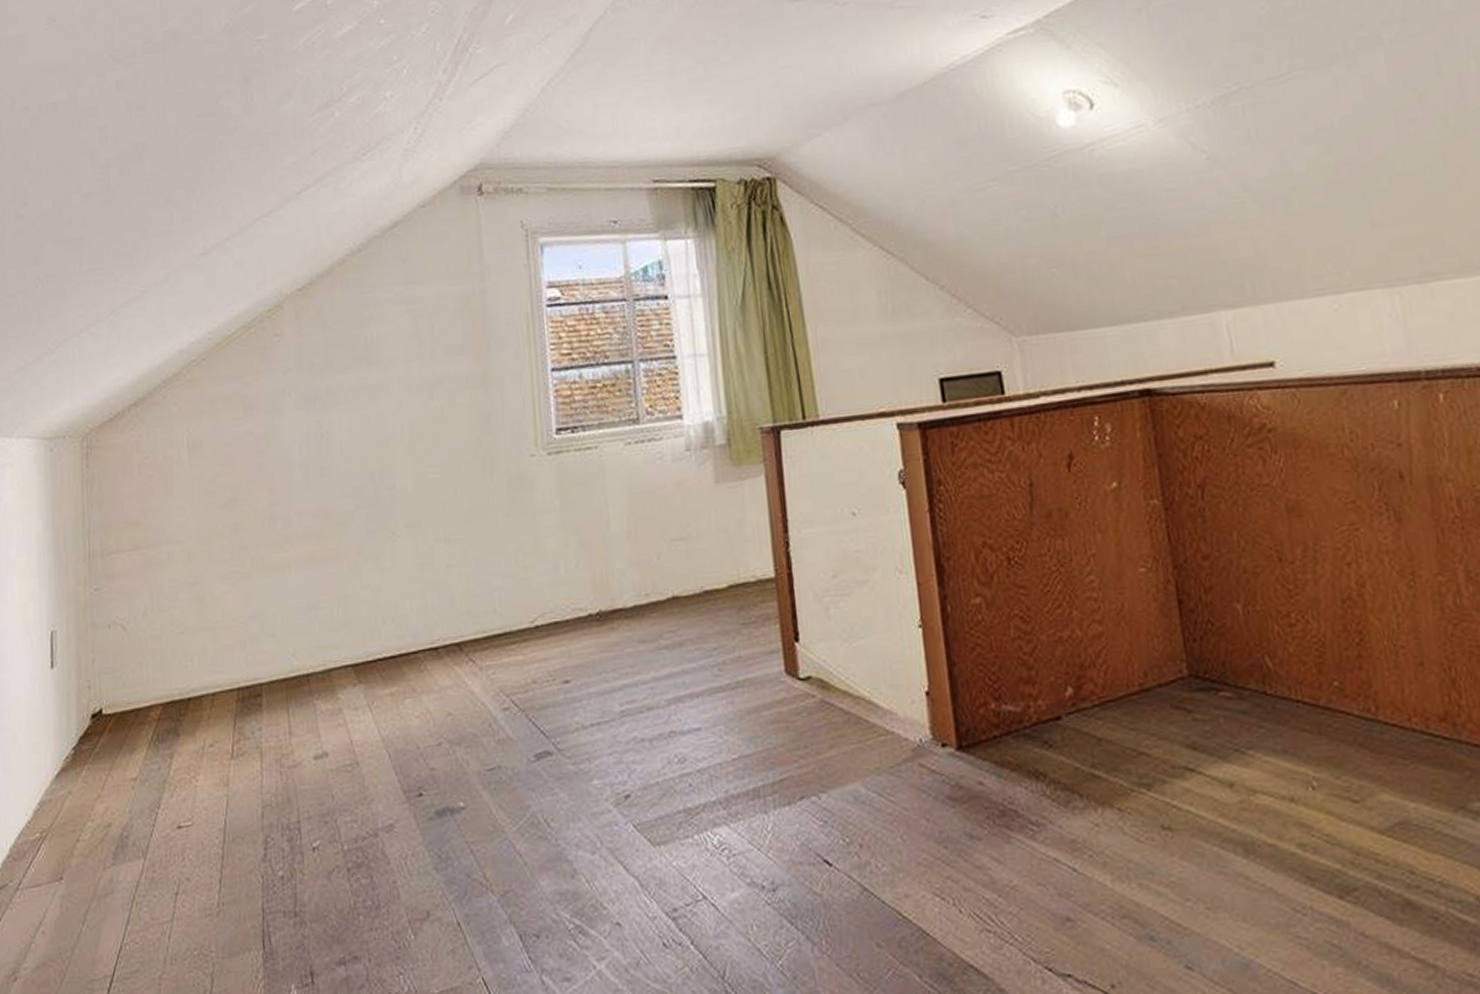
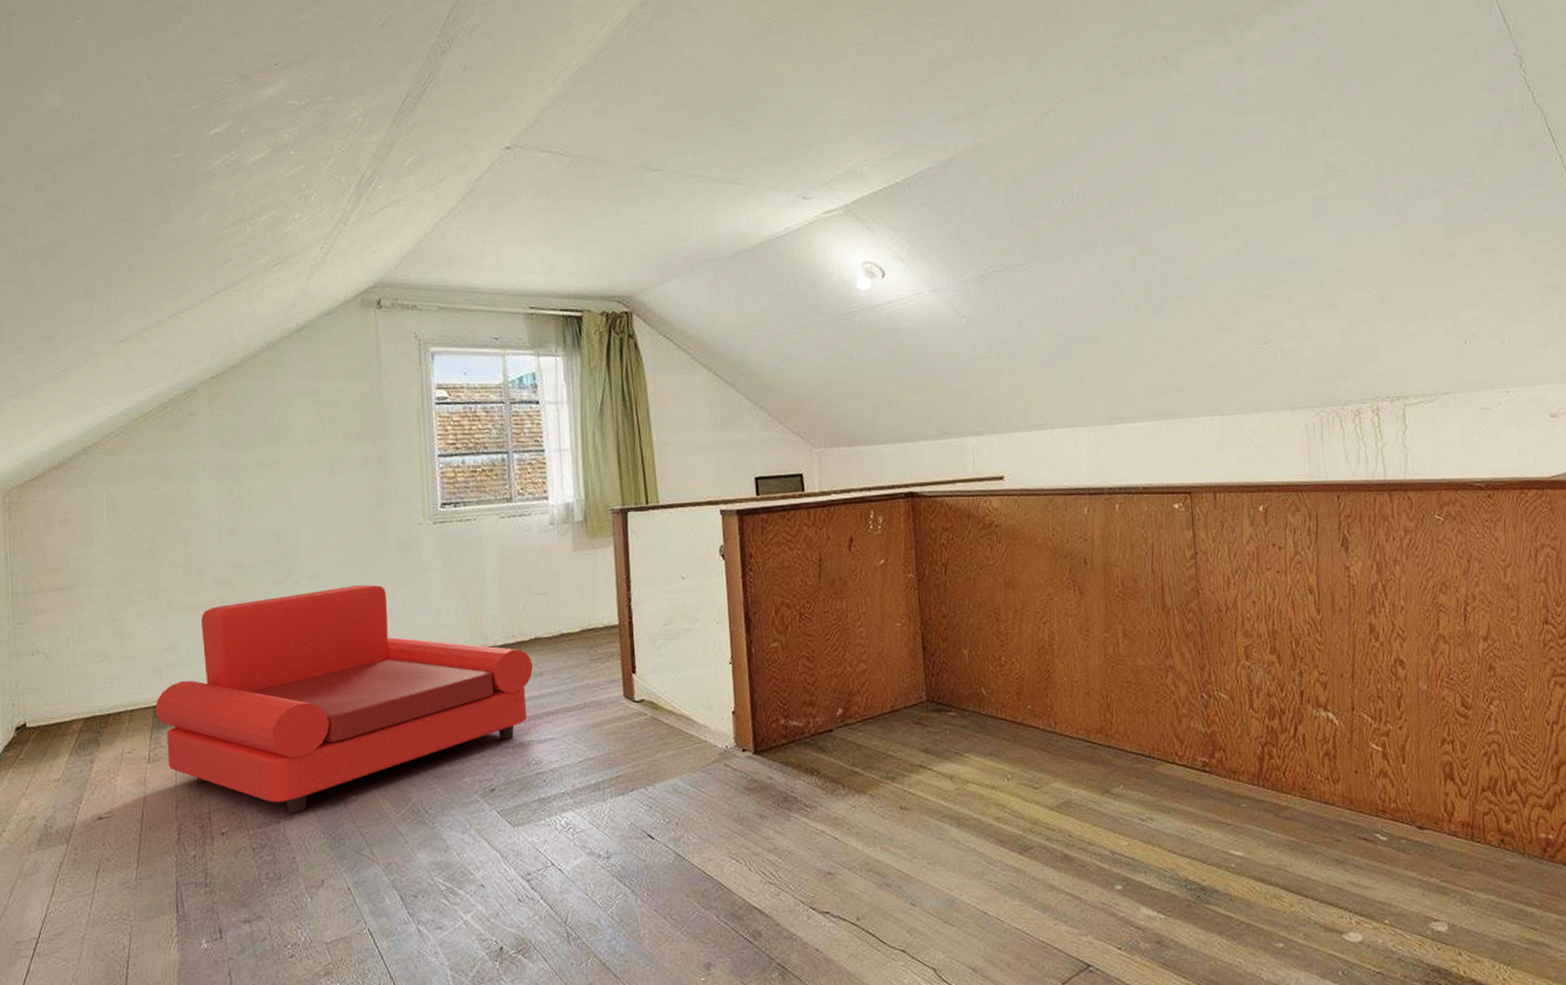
armchair: none [239,533,671,825] -> present [155,584,533,814]

